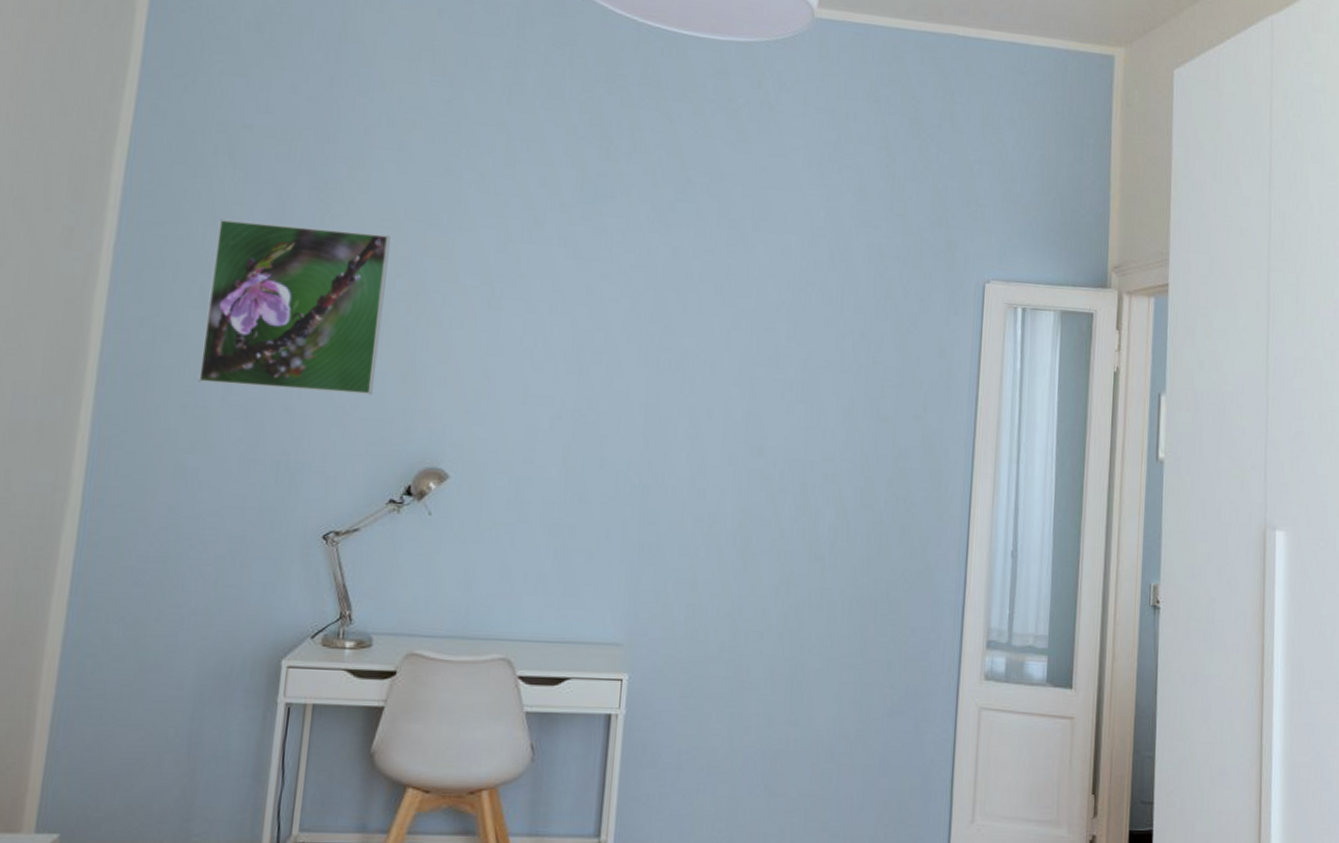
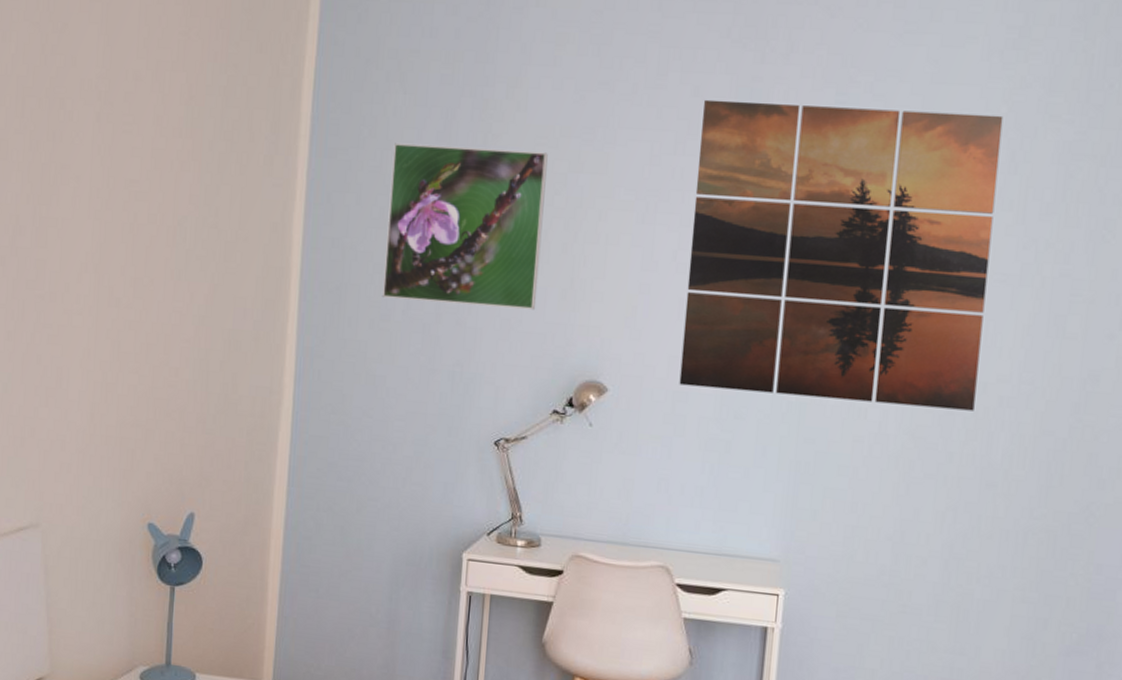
wall art: none [523,191,822,489] -> present [679,99,1004,411]

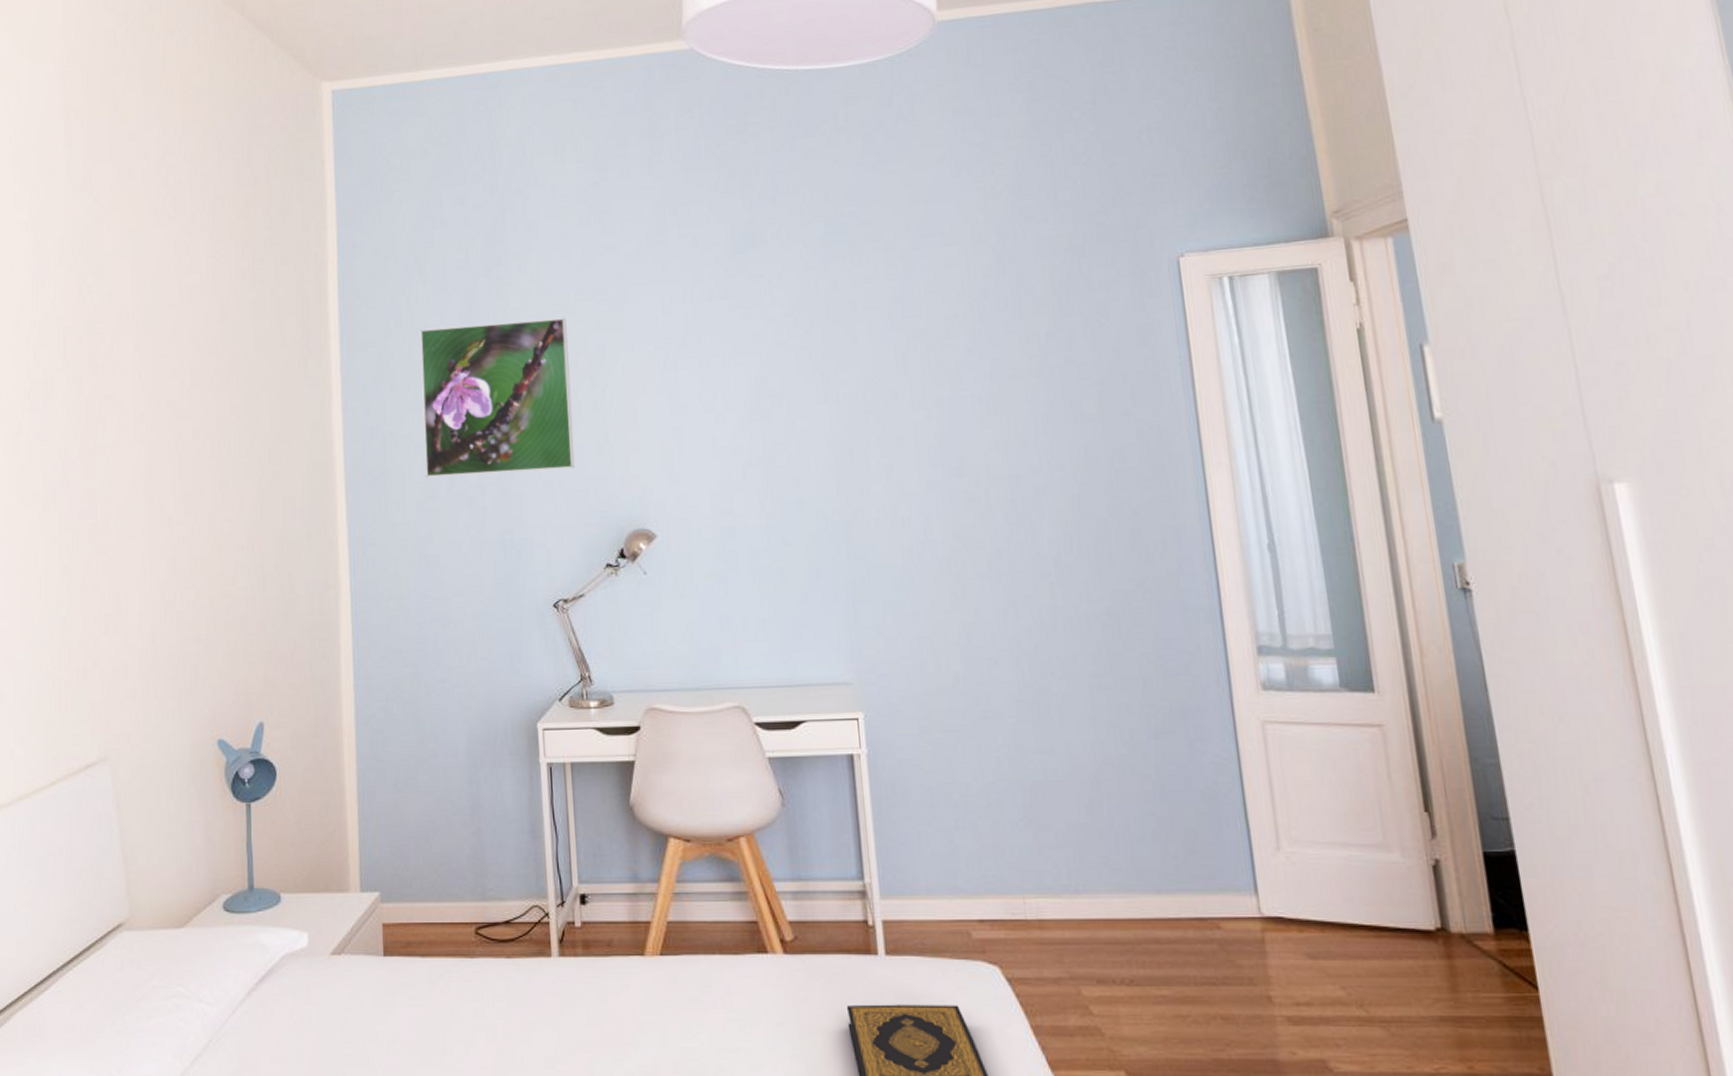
wall art: present [679,99,1004,411] -> none [704,224,1012,521]

